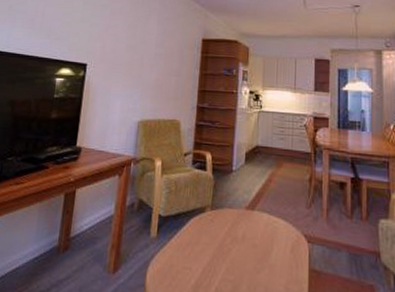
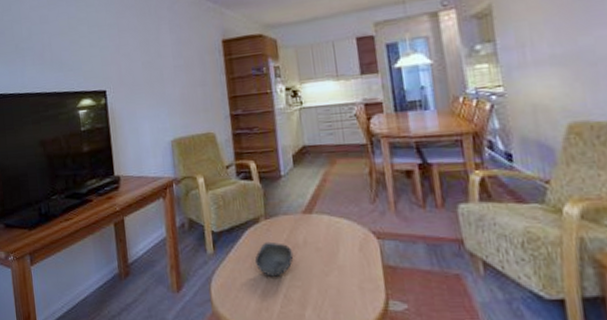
bowl: none [194,232,231,269] -> present [254,241,294,277]

